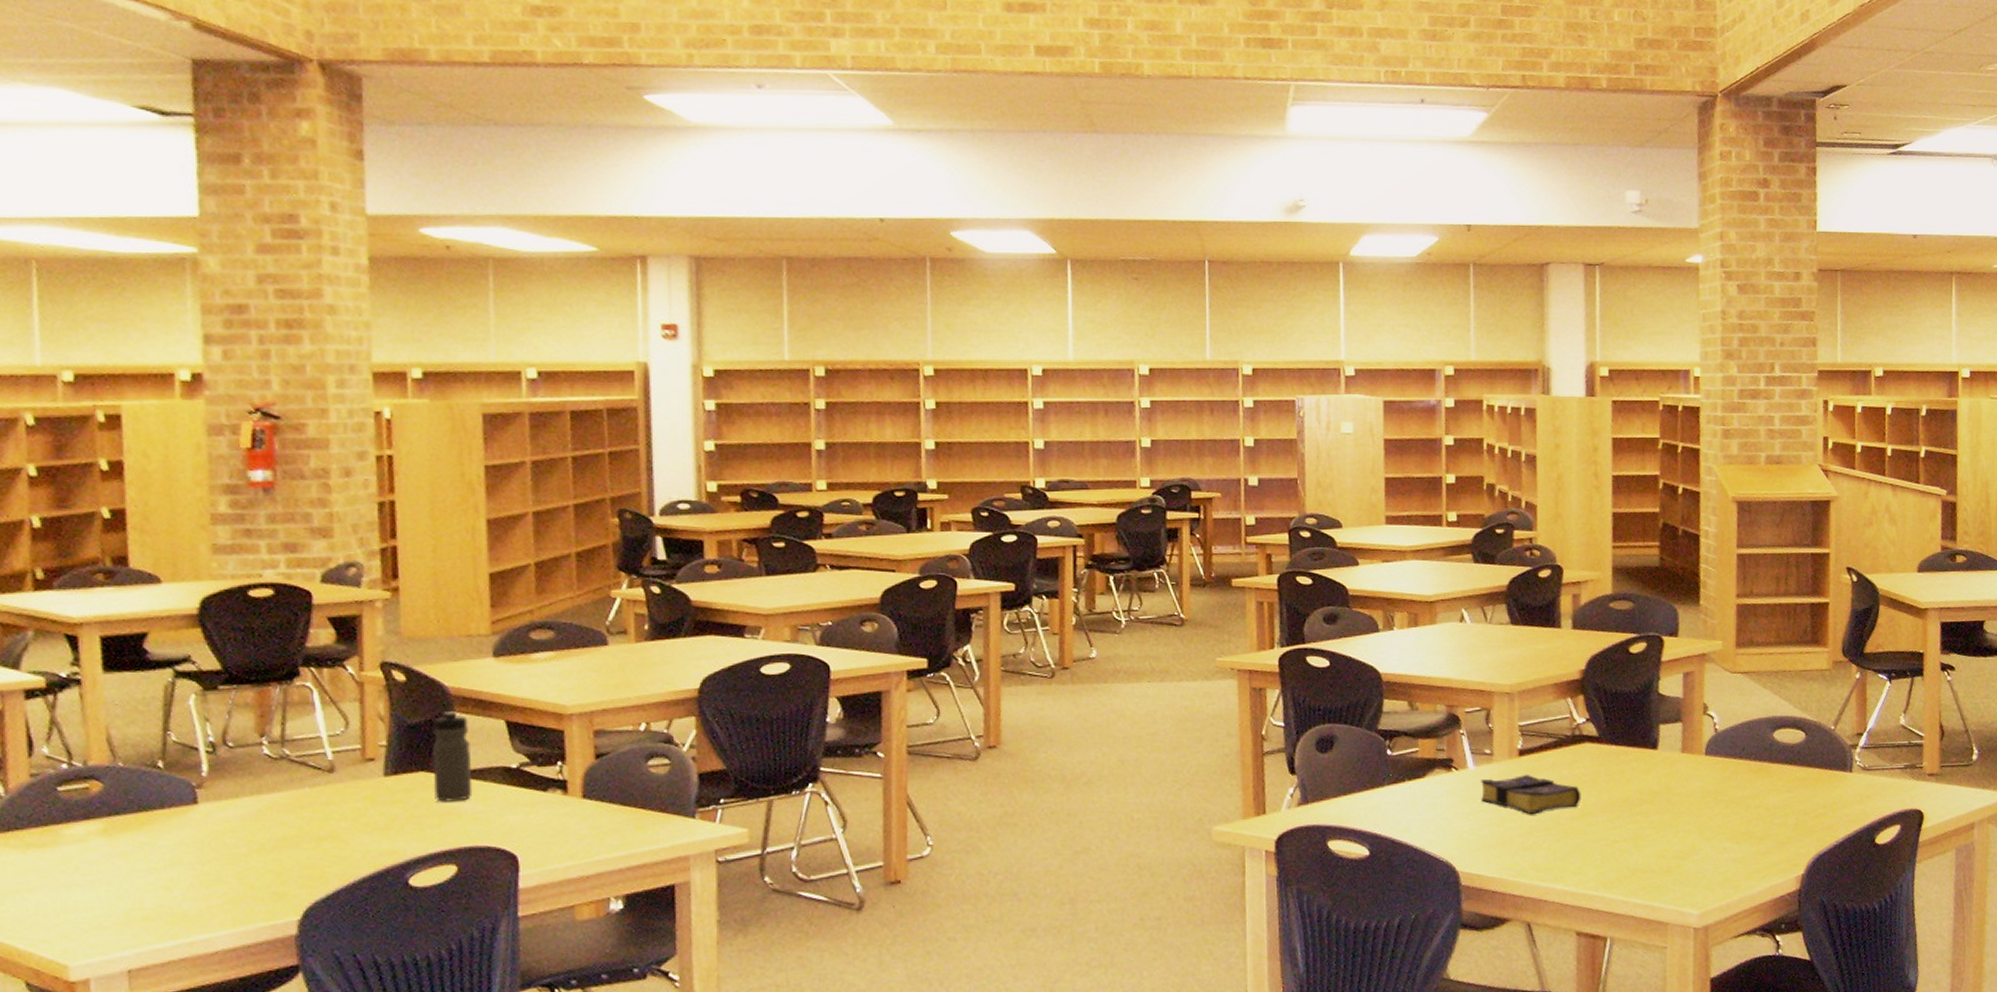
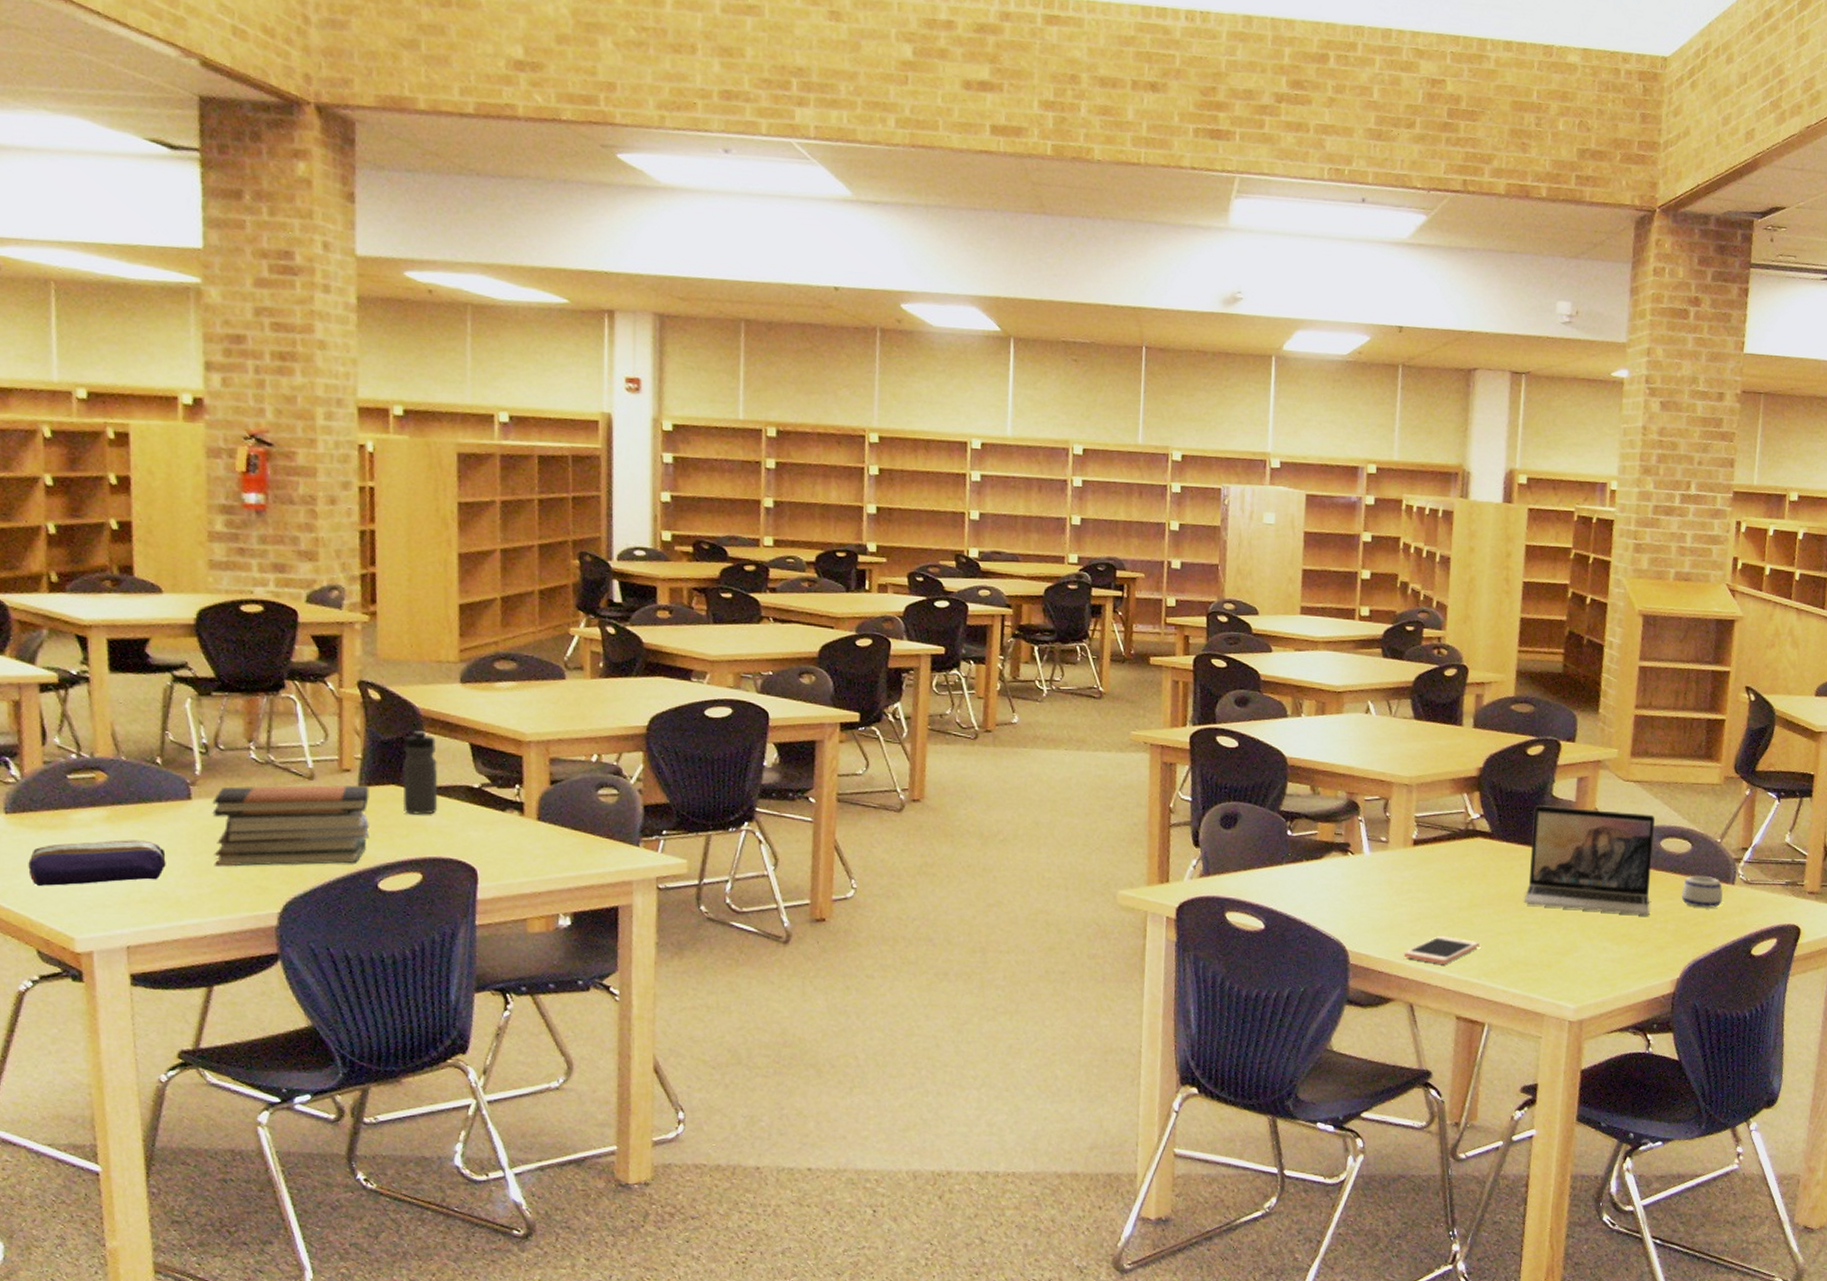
pencil case: none [14,852,170,911] -> present [28,840,166,886]
book stack: none [221,774,399,875] -> present [212,784,370,867]
book: present [1481,774,1581,815] -> none [1374,863,1471,903]
cell phone: none [1517,847,1595,879] -> present [1403,935,1480,964]
laptop: none [1637,703,1768,811] -> present [1523,804,1656,915]
mug: none [1799,765,1841,799] -> present [1681,875,1723,908]

